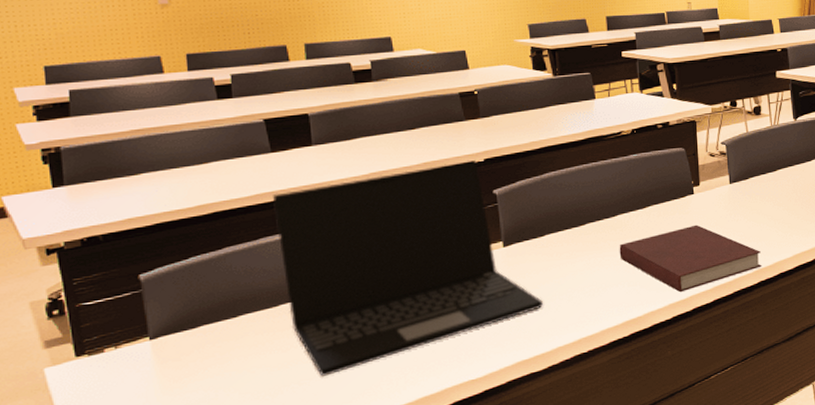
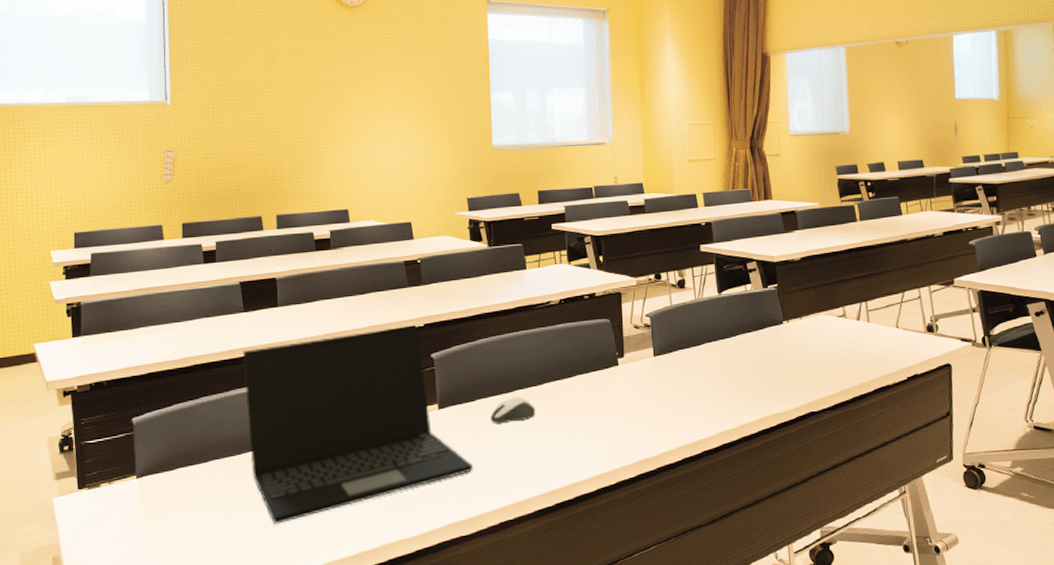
computer mouse: none [560,230,609,258] -> present [490,397,536,424]
notebook: present [619,224,763,293] -> none [545,396,686,465]

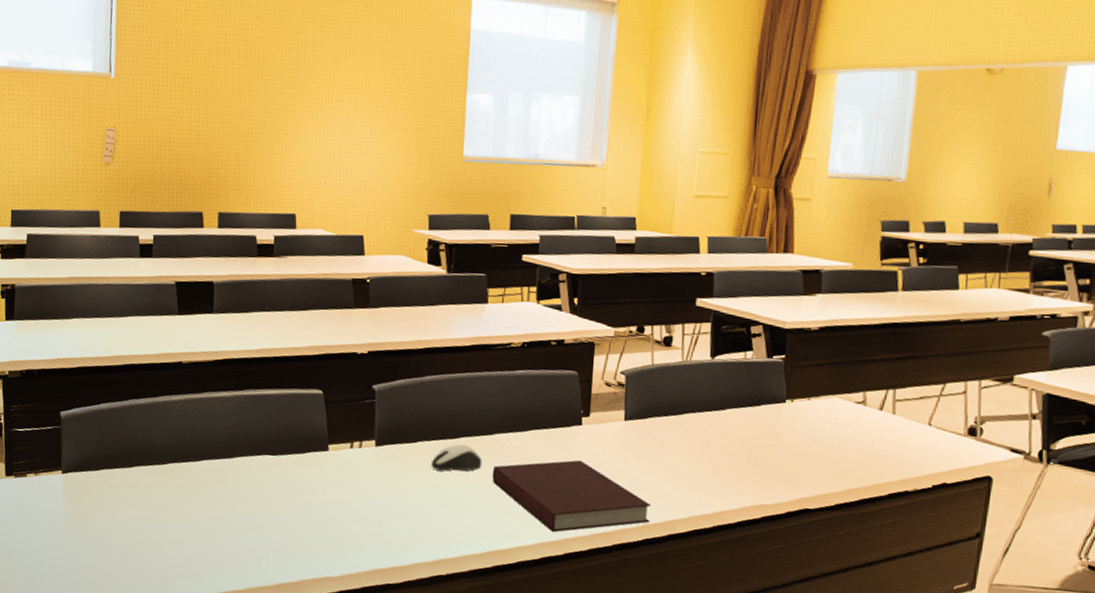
laptop: present [242,324,474,524] -> none [174,350,408,541]
notebook: none [545,396,686,465] -> present [492,459,651,533]

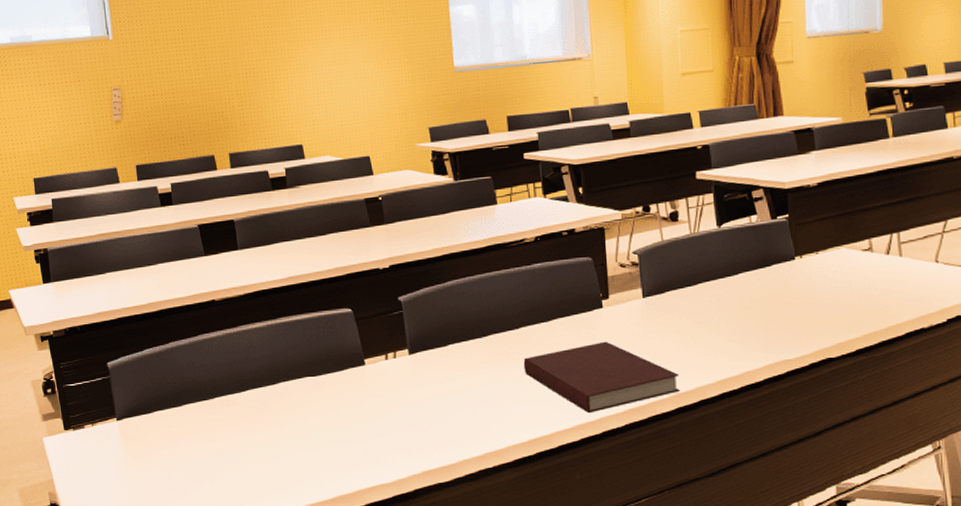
computer mouse: present [430,444,482,471] -> none [463,341,513,370]

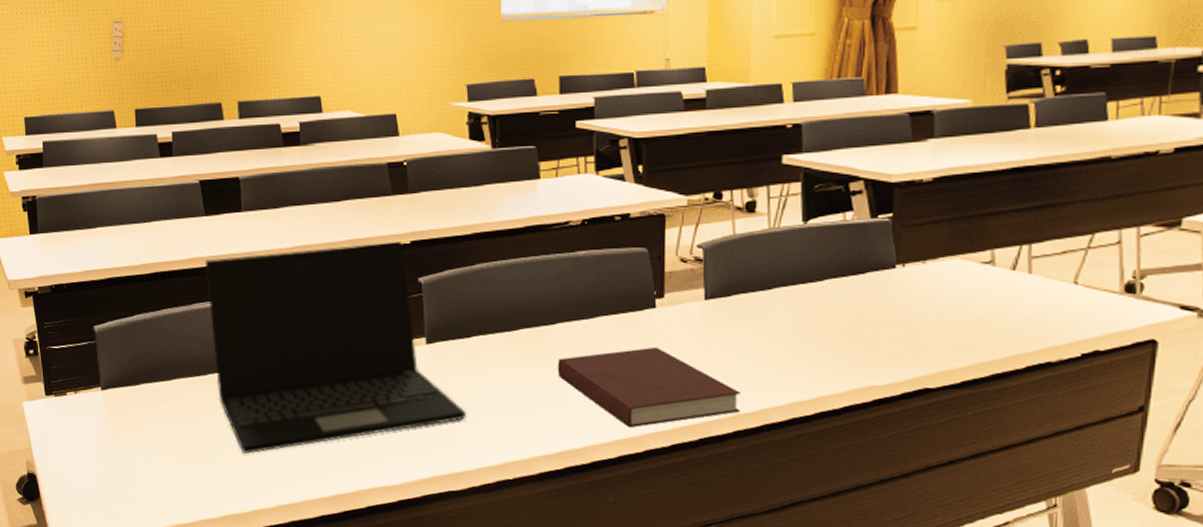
laptop: none [206,266,449,467] -> present [204,240,467,454]

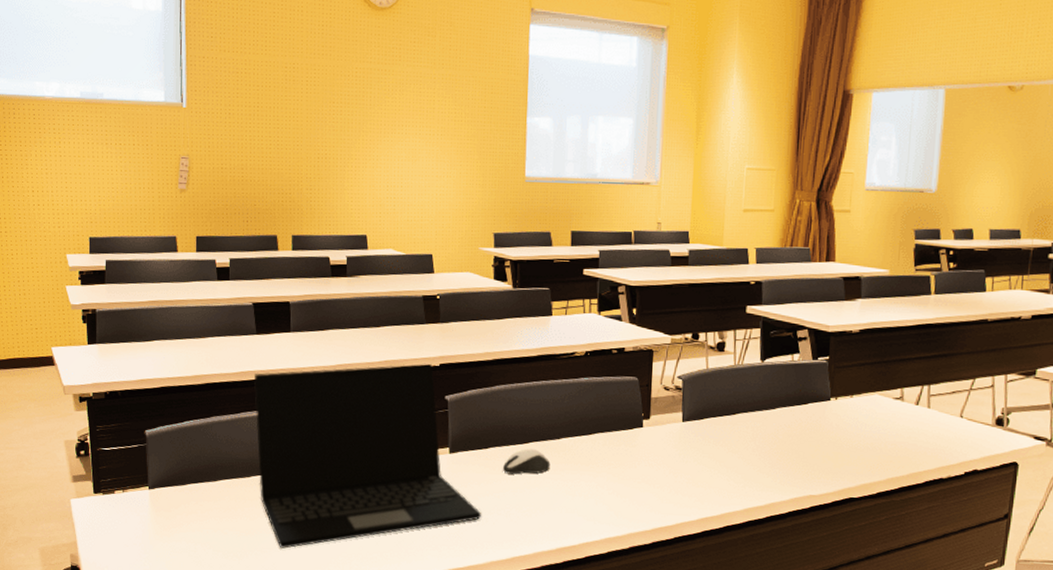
computer mouse: none [488,337,545,367] -> present [502,449,551,475]
notebook: present [557,346,742,428] -> none [560,459,709,528]

